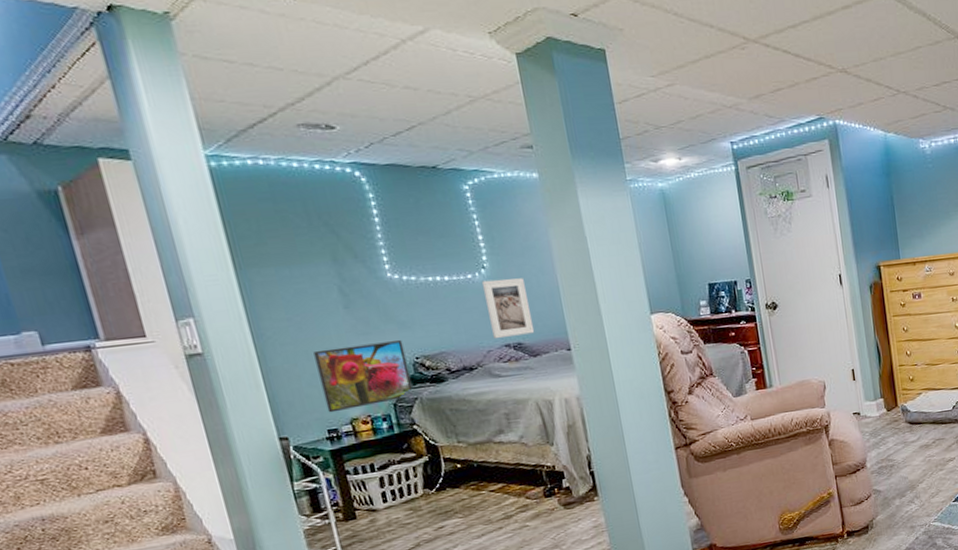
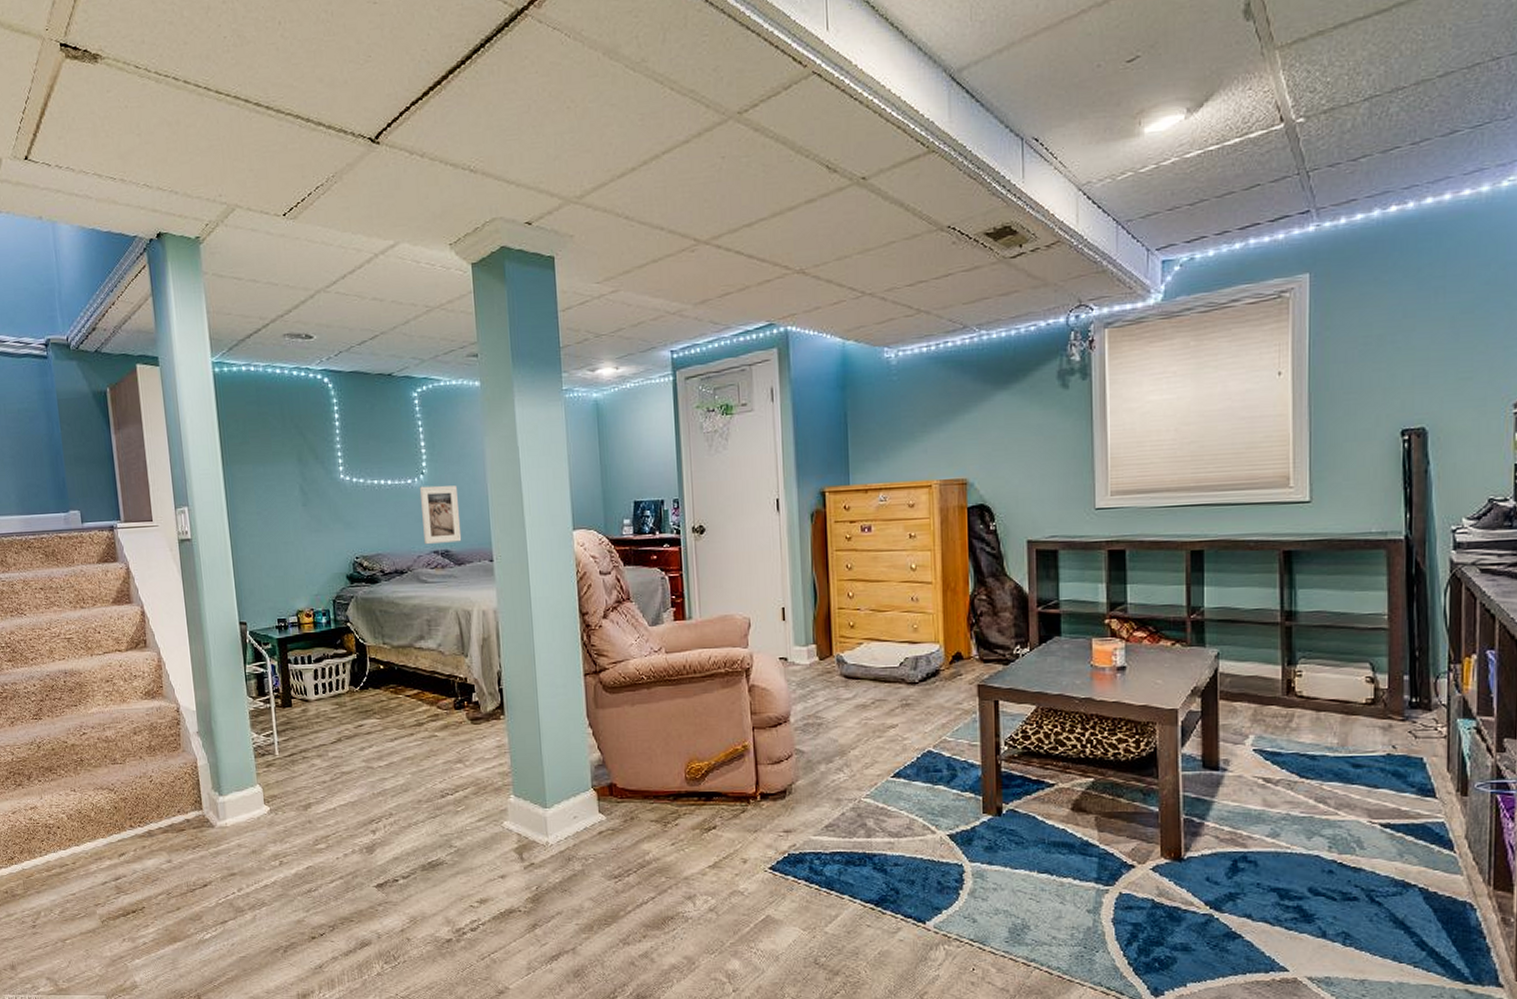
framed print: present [314,340,413,413] -> none [274,540,350,603]

